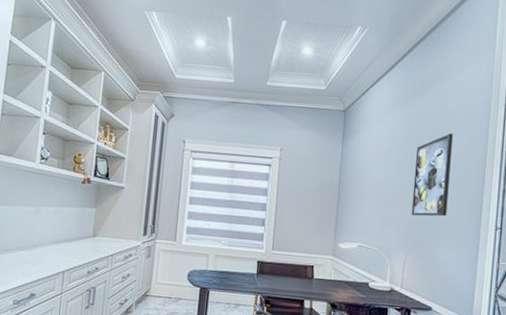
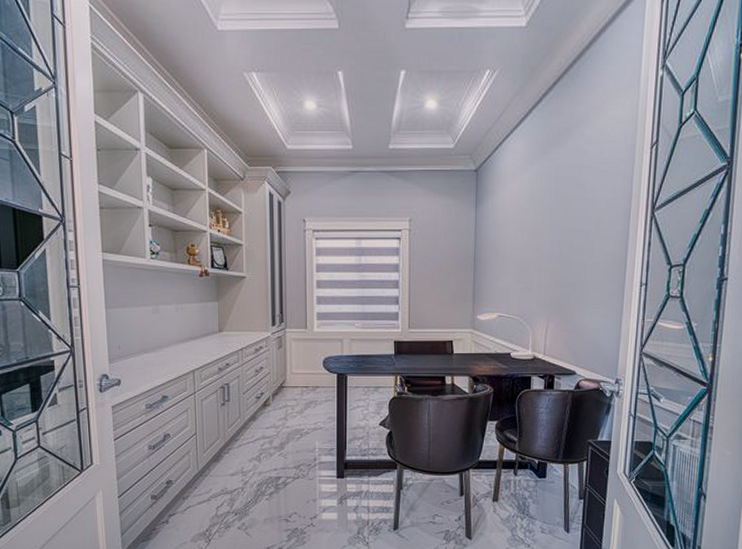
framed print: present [411,133,454,217] -> none [552,186,596,278]

